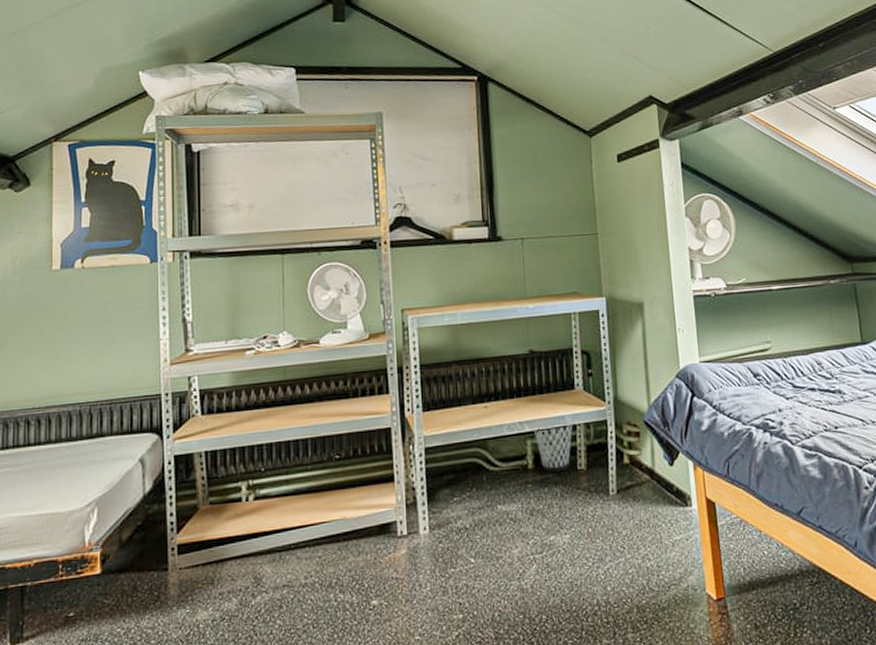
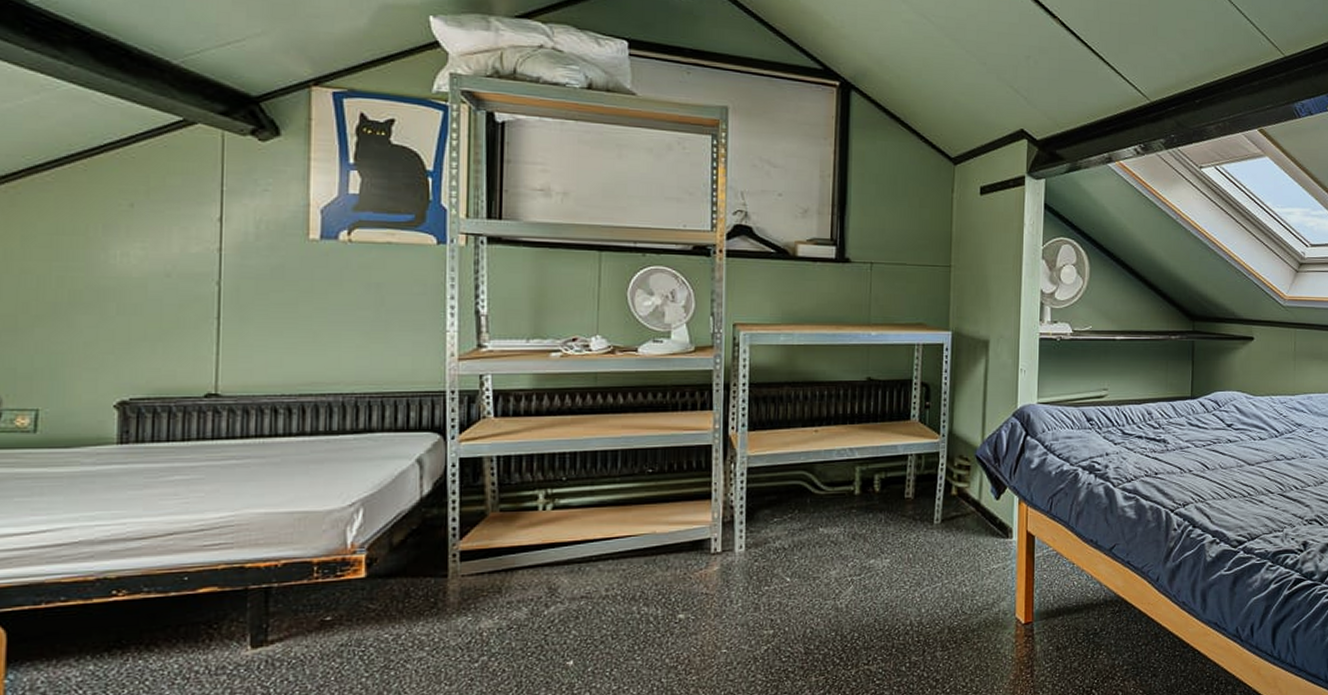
wastebasket: present [533,424,573,473] -> none [863,453,904,500]

